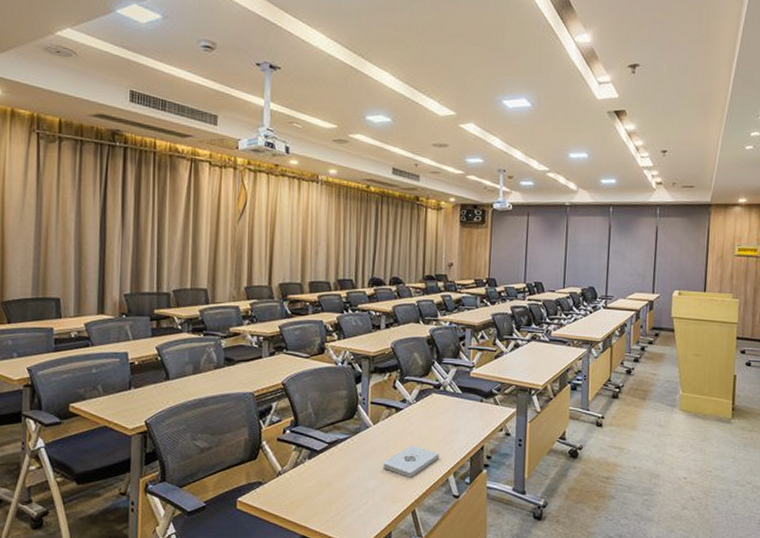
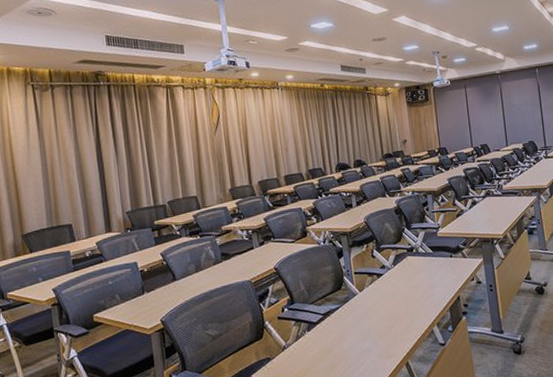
notepad: present [383,446,439,478] -> none [374,305,422,335]

